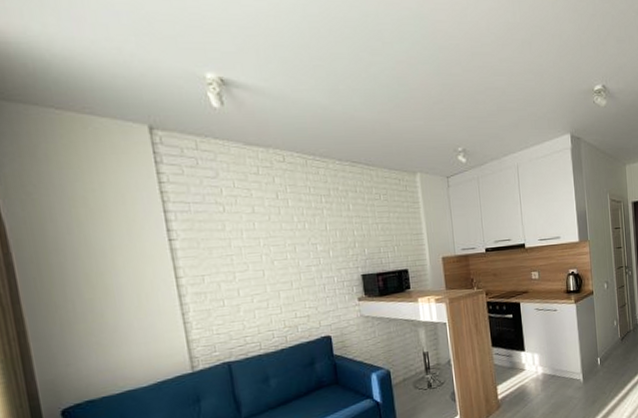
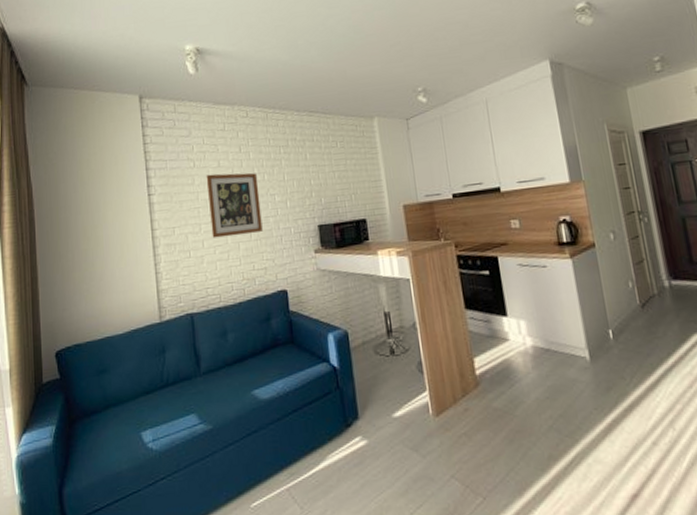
wall art: none [238,220,305,287] -> present [206,172,263,238]

